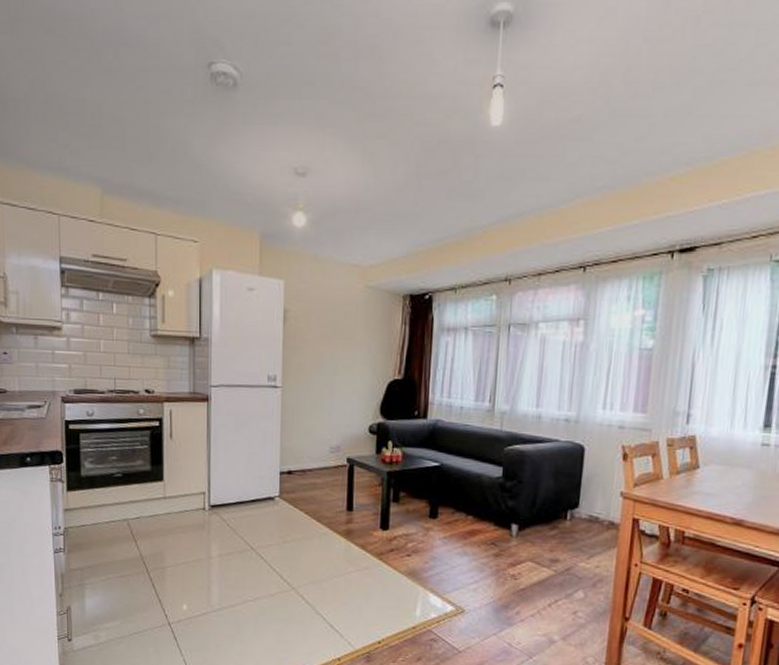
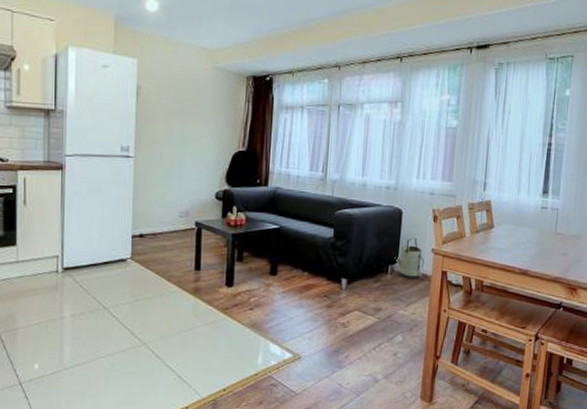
watering can: none [575,478,612,527] -> present [394,237,425,279]

